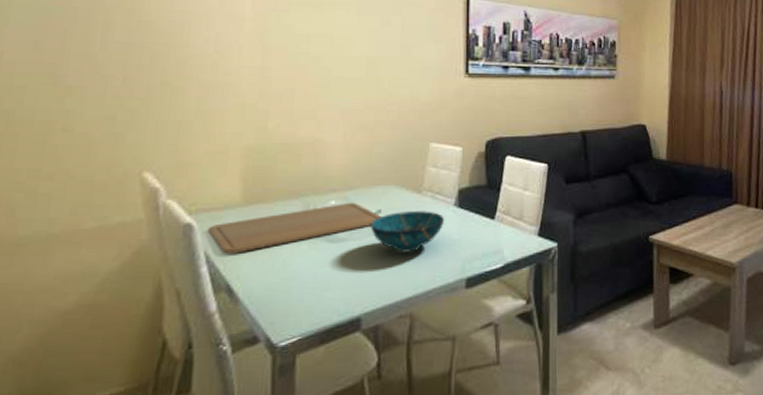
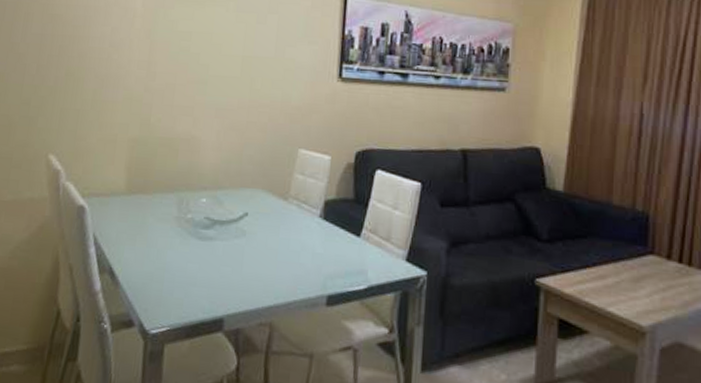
chopping board: present [207,203,381,254] -> none [96,202,248,240]
decorative bowl: present [370,210,444,253] -> none [237,216,308,260]

